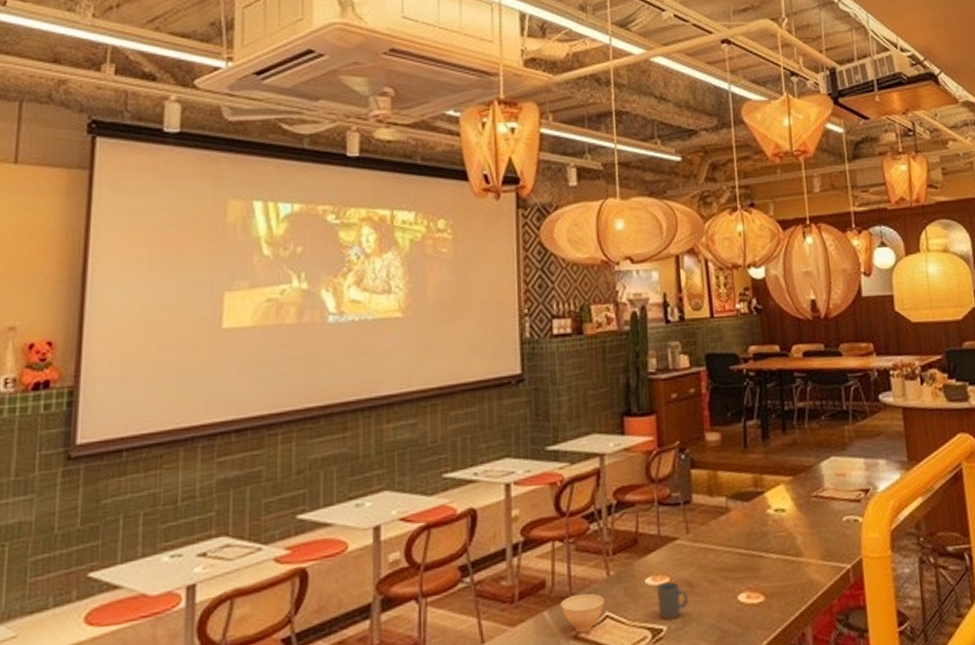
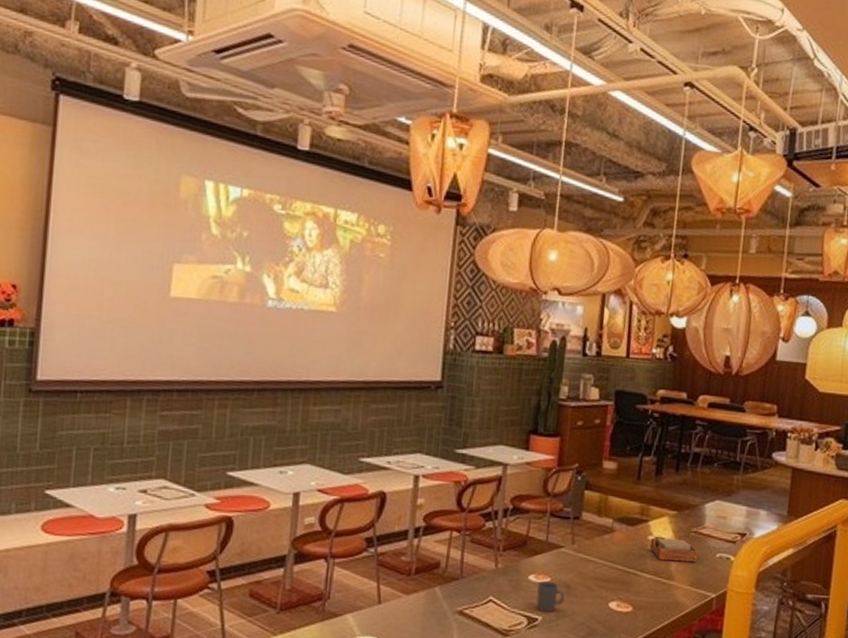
bowl: present [561,593,605,633] -> none [451,578,491,610]
napkin holder: none [770,507,824,536] -> present [649,538,698,563]

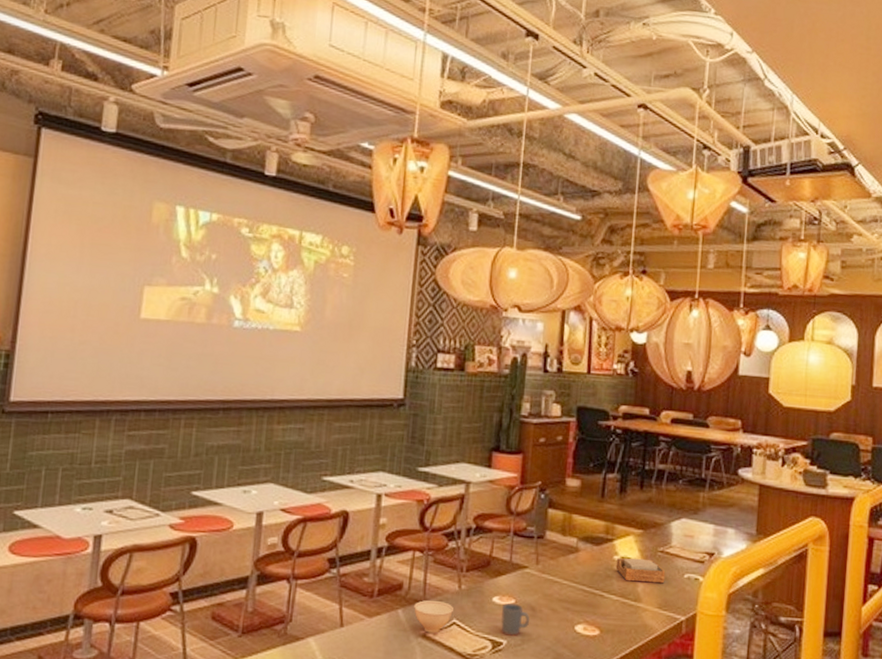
bowl: none [451,578,491,610] -> present [414,600,454,633]

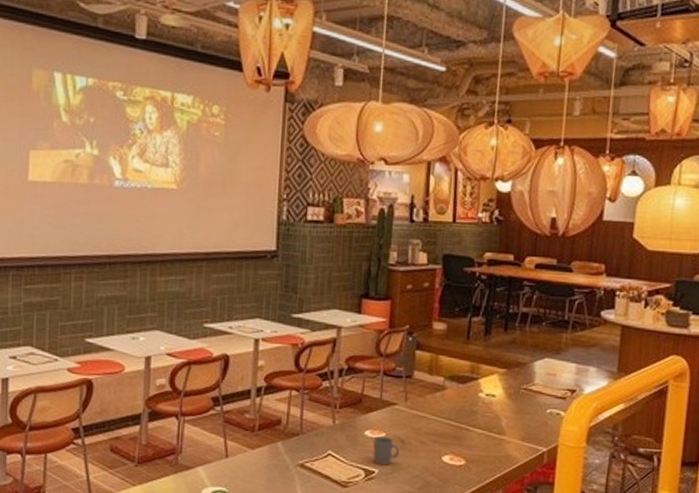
bowl: present [414,600,454,633] -> none [292,433,329,463]
napkin holder: present [615,558,666,584] -> none [480,395,529,418]

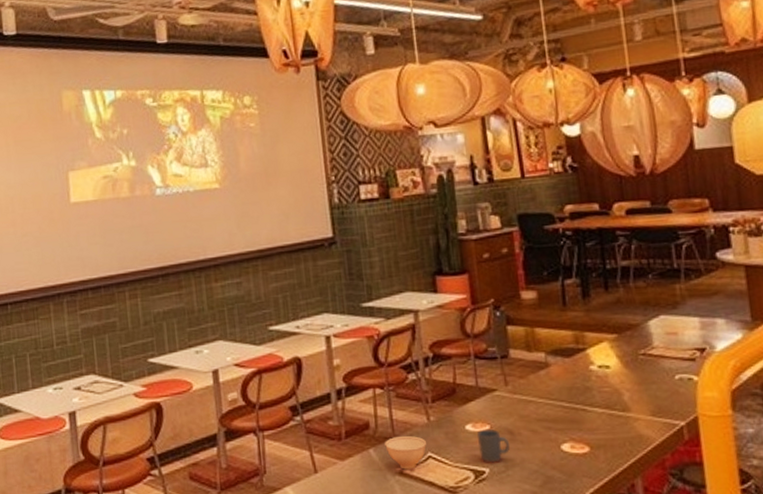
bowl: none [292,433,329,463] -> present [385,435,427,470]

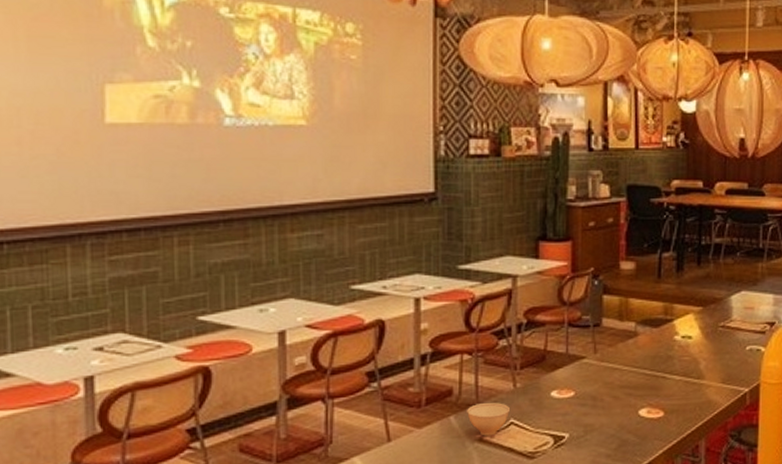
mug: present [476,429,510,463] -> none [560,396,591,429]

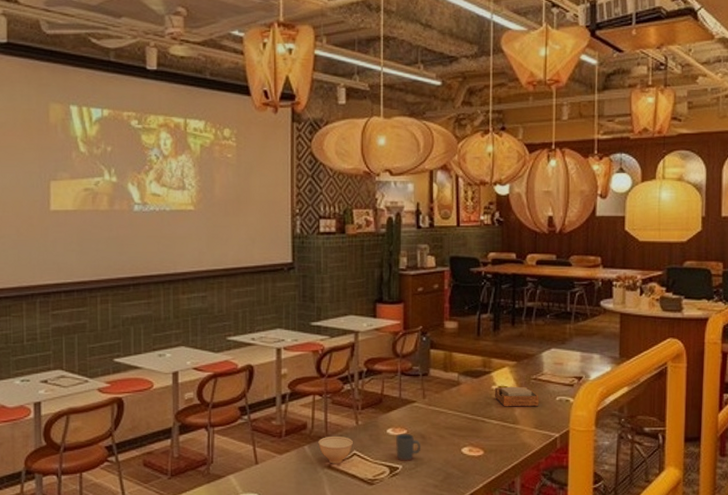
mug: none [560,396,591,429] -> present [395,434,420,461]
napkin holder: none [676,335,727,360] -> present [494,386,539,407]

